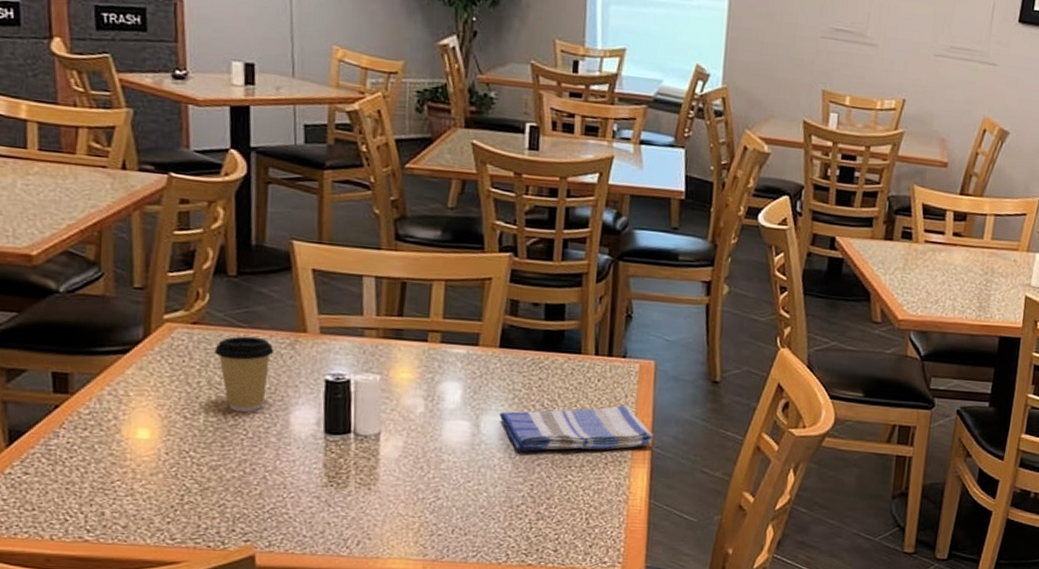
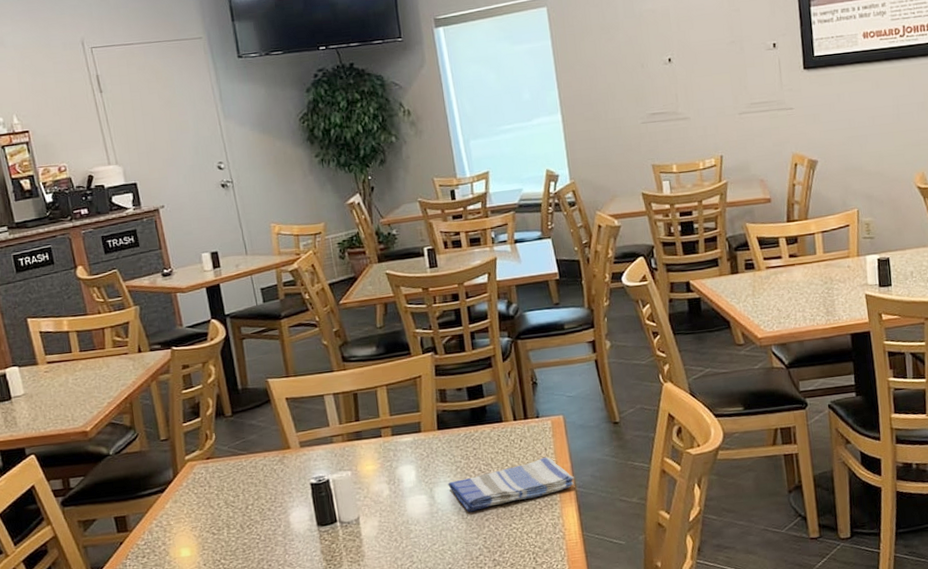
coffee cup: present [214,336,274,413] -> none [225,459,269,522]

